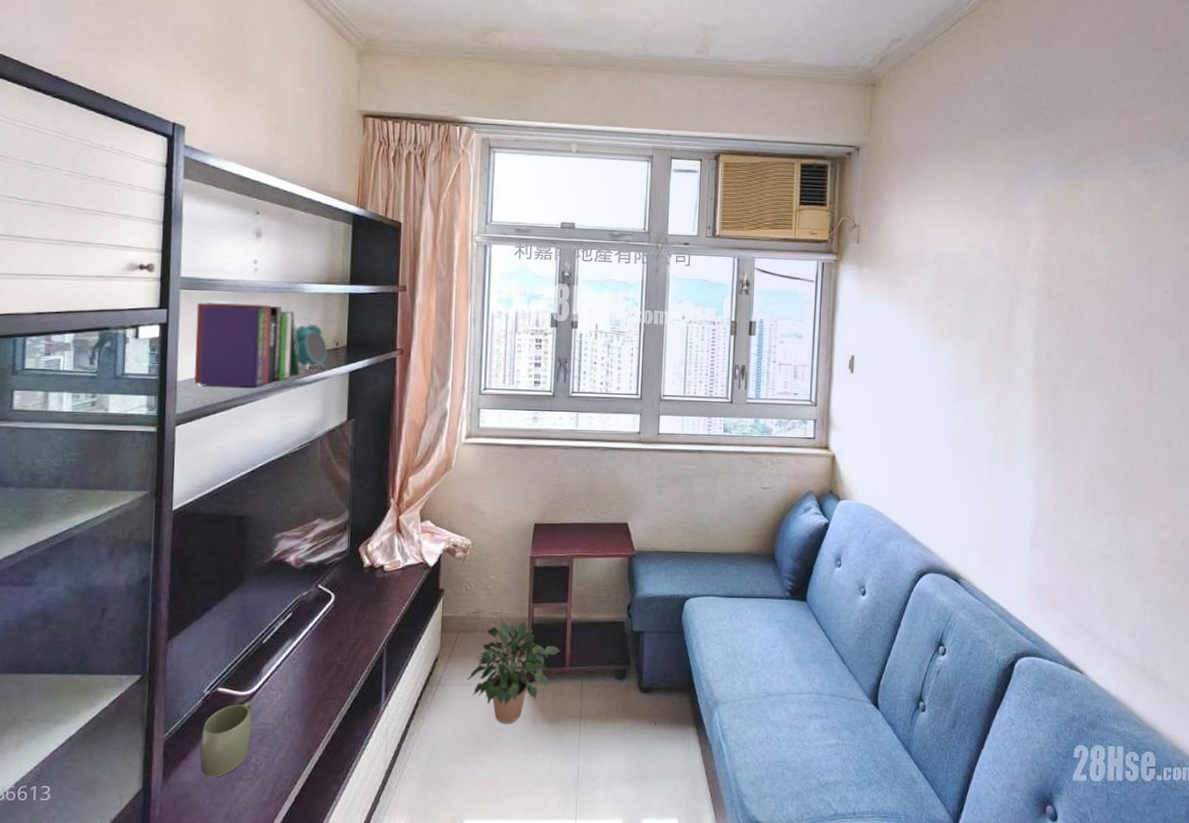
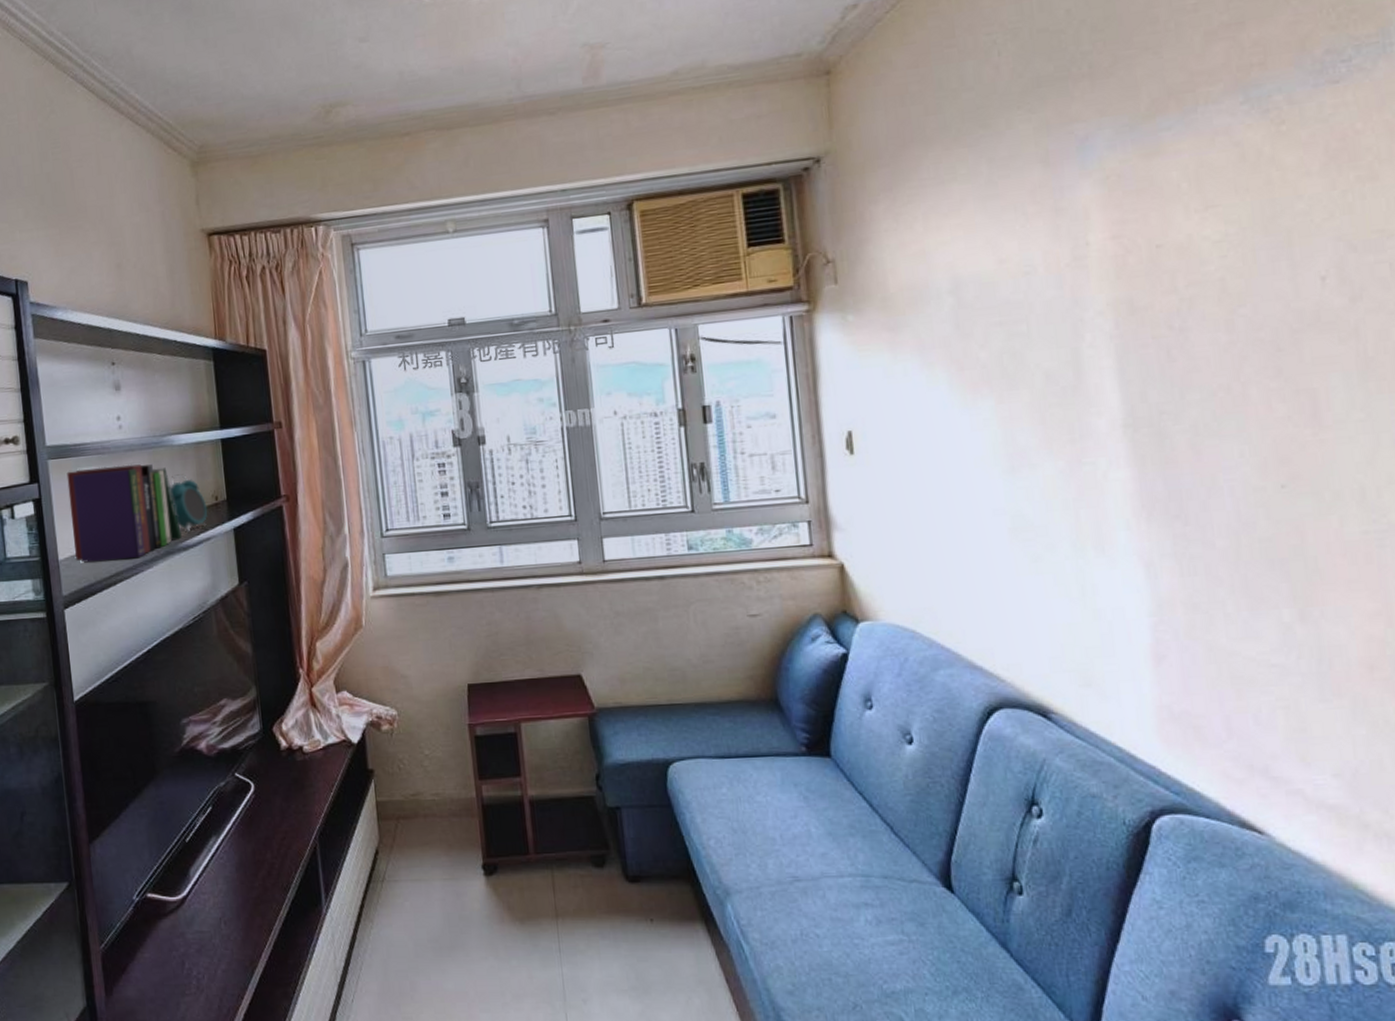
mug: present [199,702,253,777] -> none [137,908,189,993]
potted plant: present [467,619,561,724] -> none [415,800,522,926]

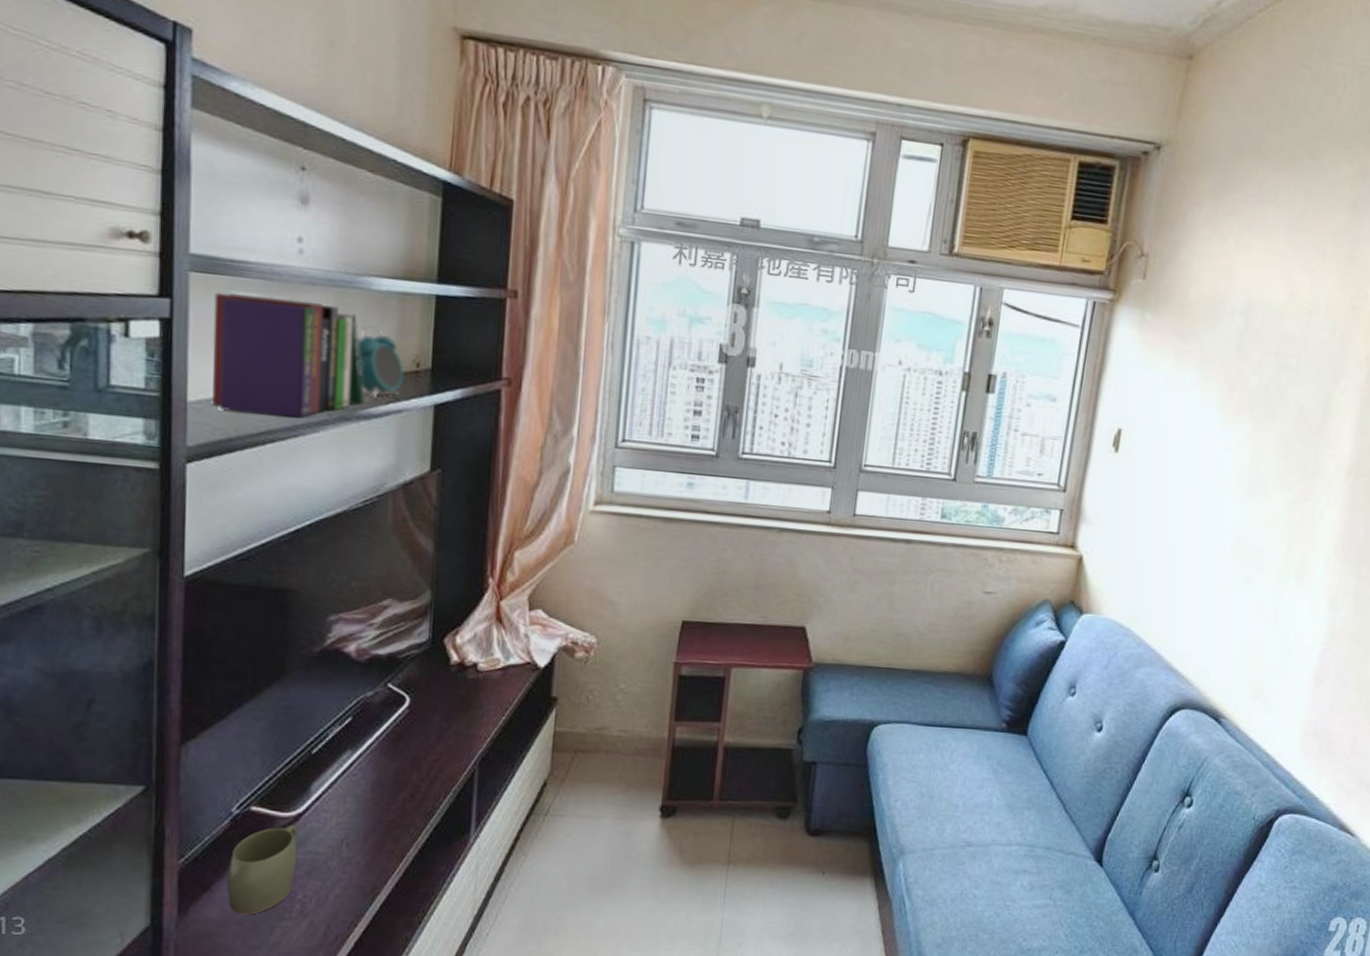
mug: none [137,908,189,993] -> present [226,825,298,915]

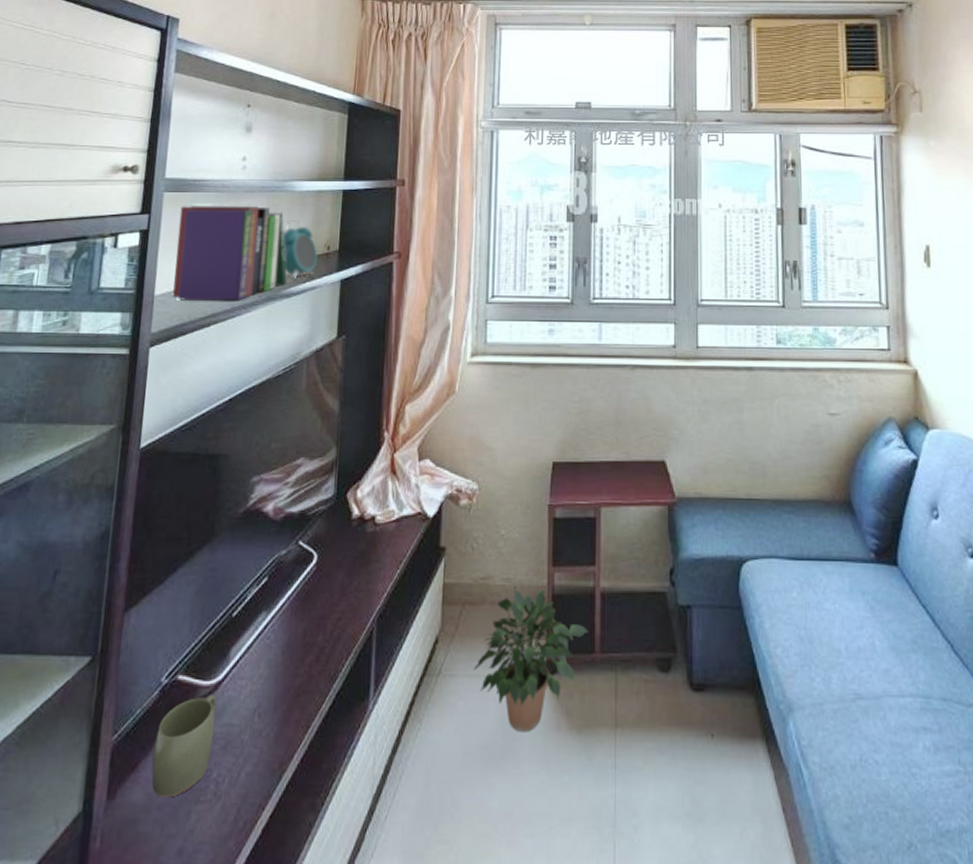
potted plant: none [584,738,709,866] -> present [473,587,589,733]

